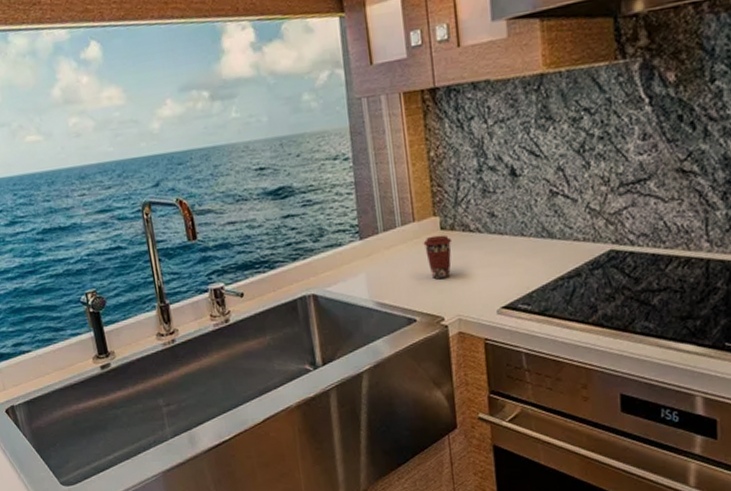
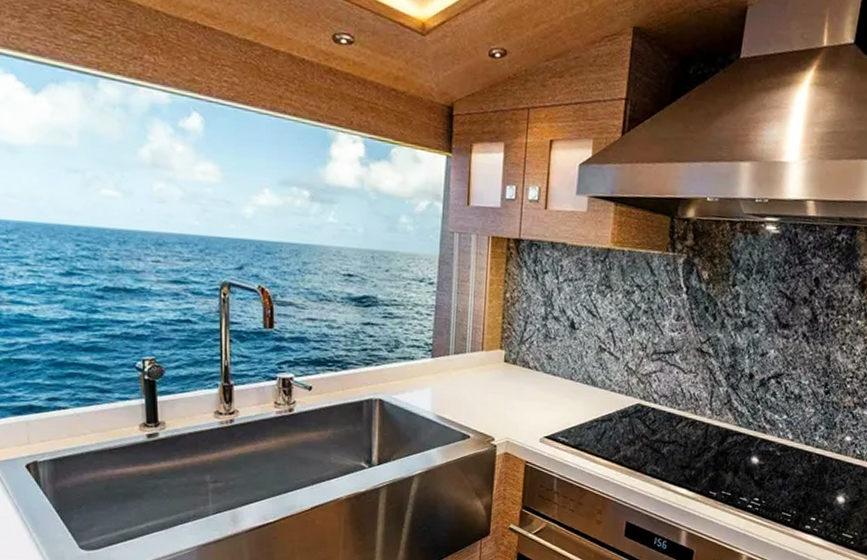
coffee cup: present [423,234,453,280] -> none [487,366,513,405]

